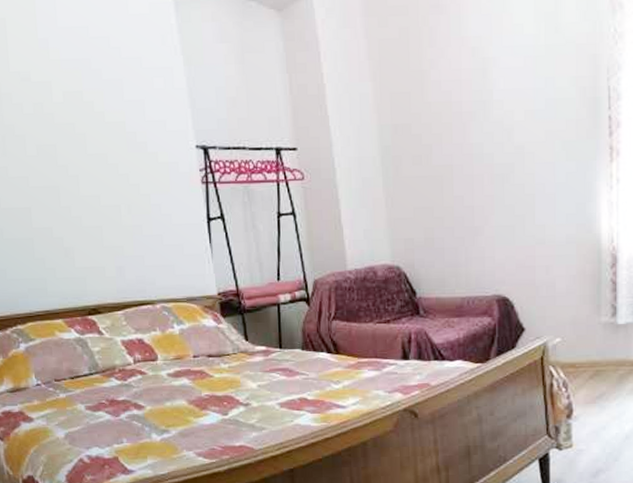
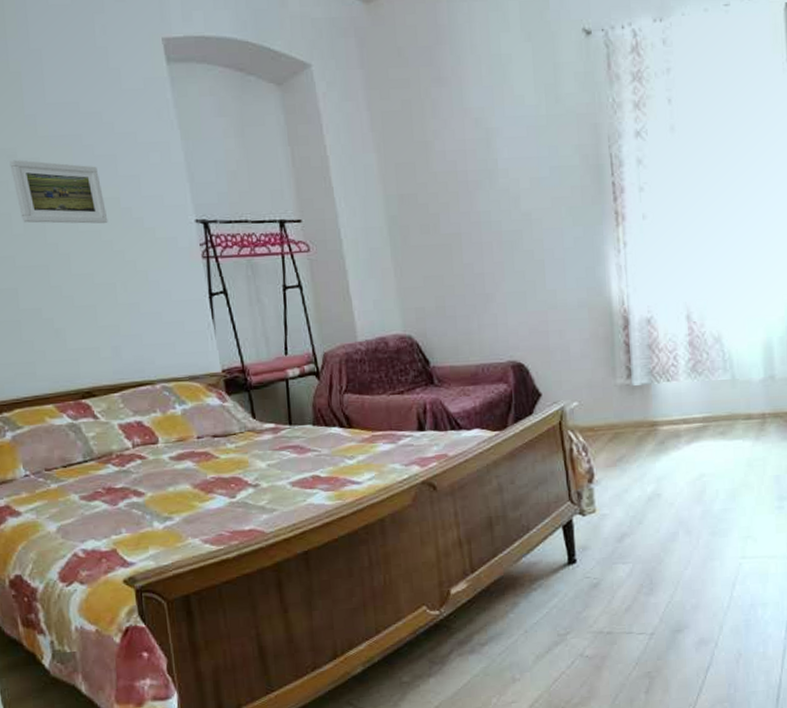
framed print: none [24,83,114,148] -> present [9,159,108,224]

